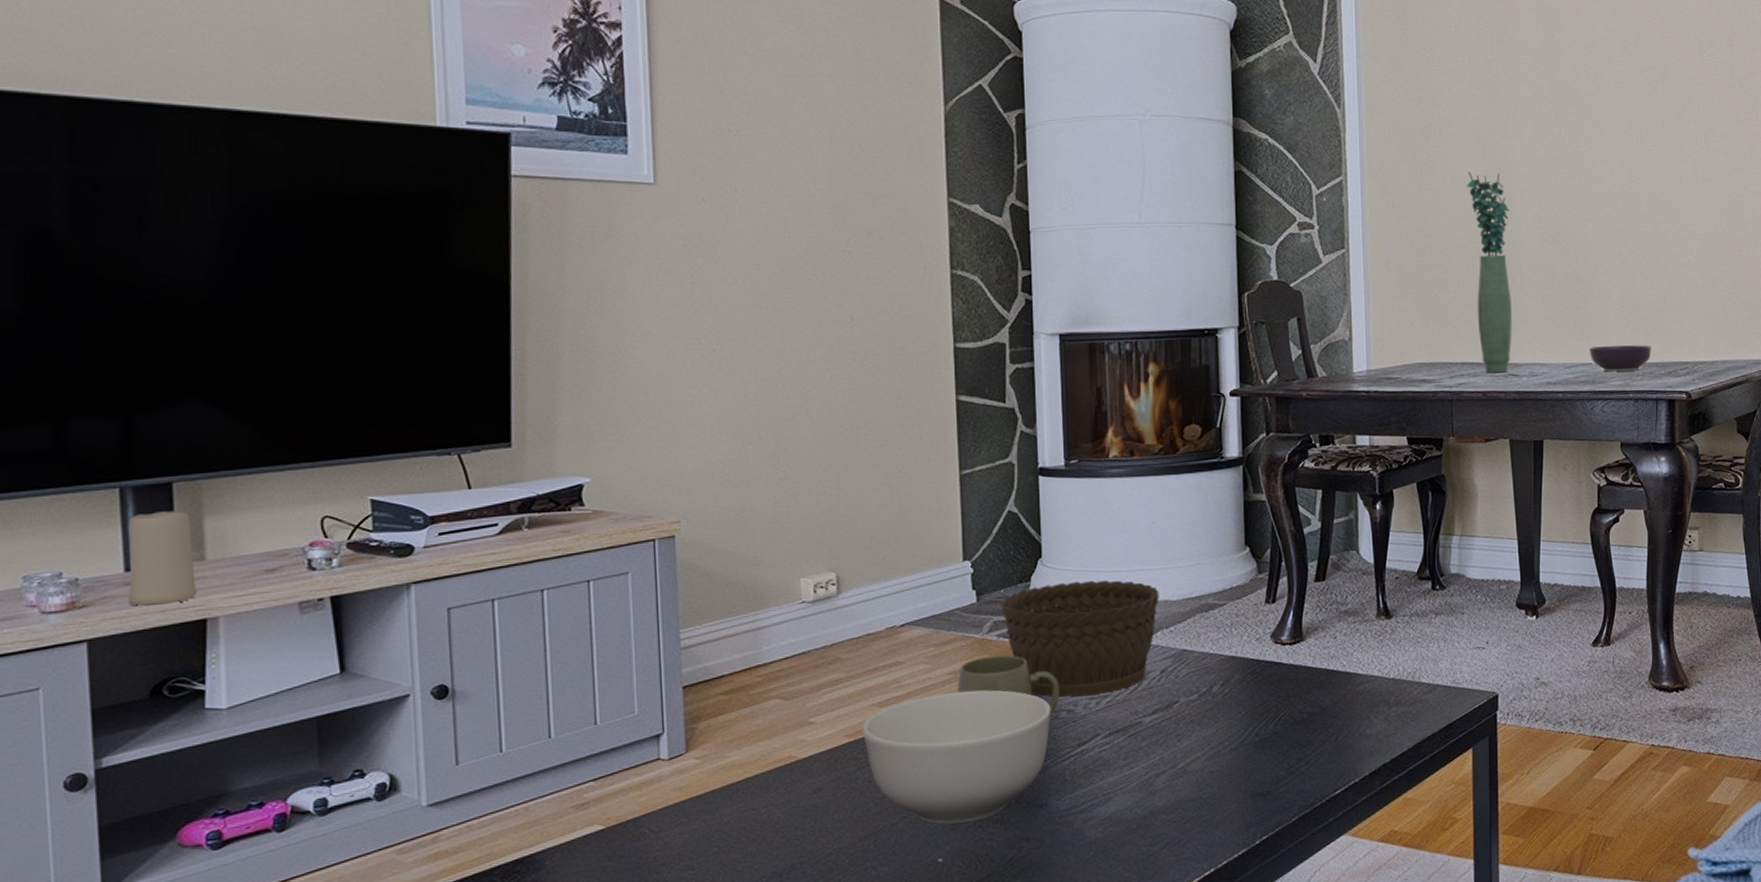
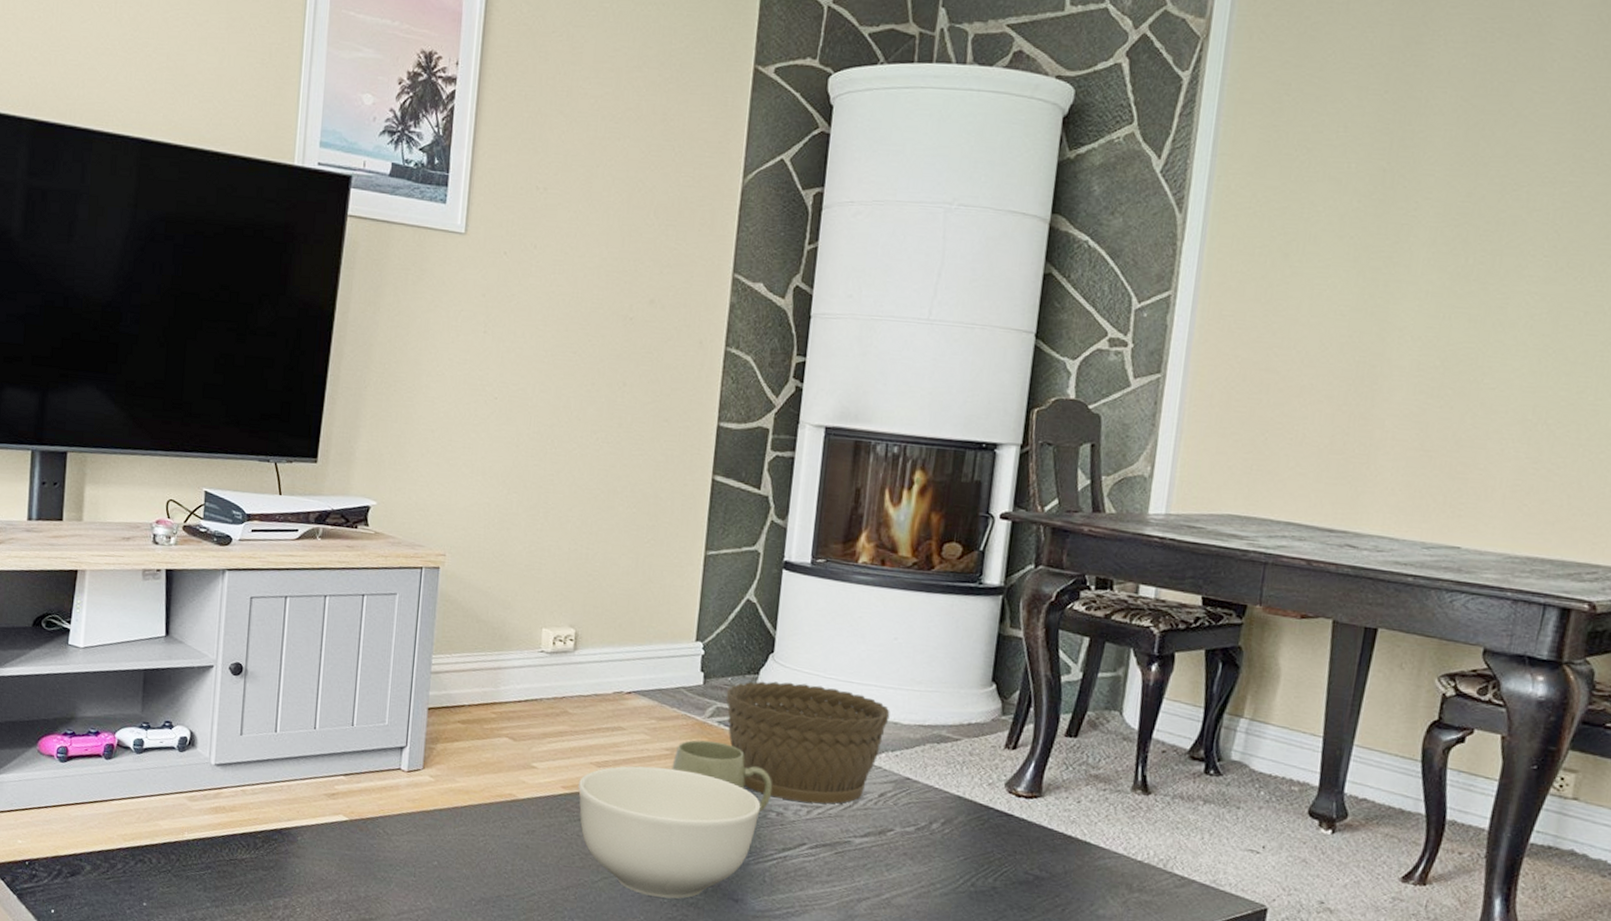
candle: present [127,510,197,607] -> none [27,474,76,553]
vase: present [1467,172,1512,373] -> none [1312,300,1380,542]
bowl: present [1589,345,1652,372] -> none [1459,528,1549,566]

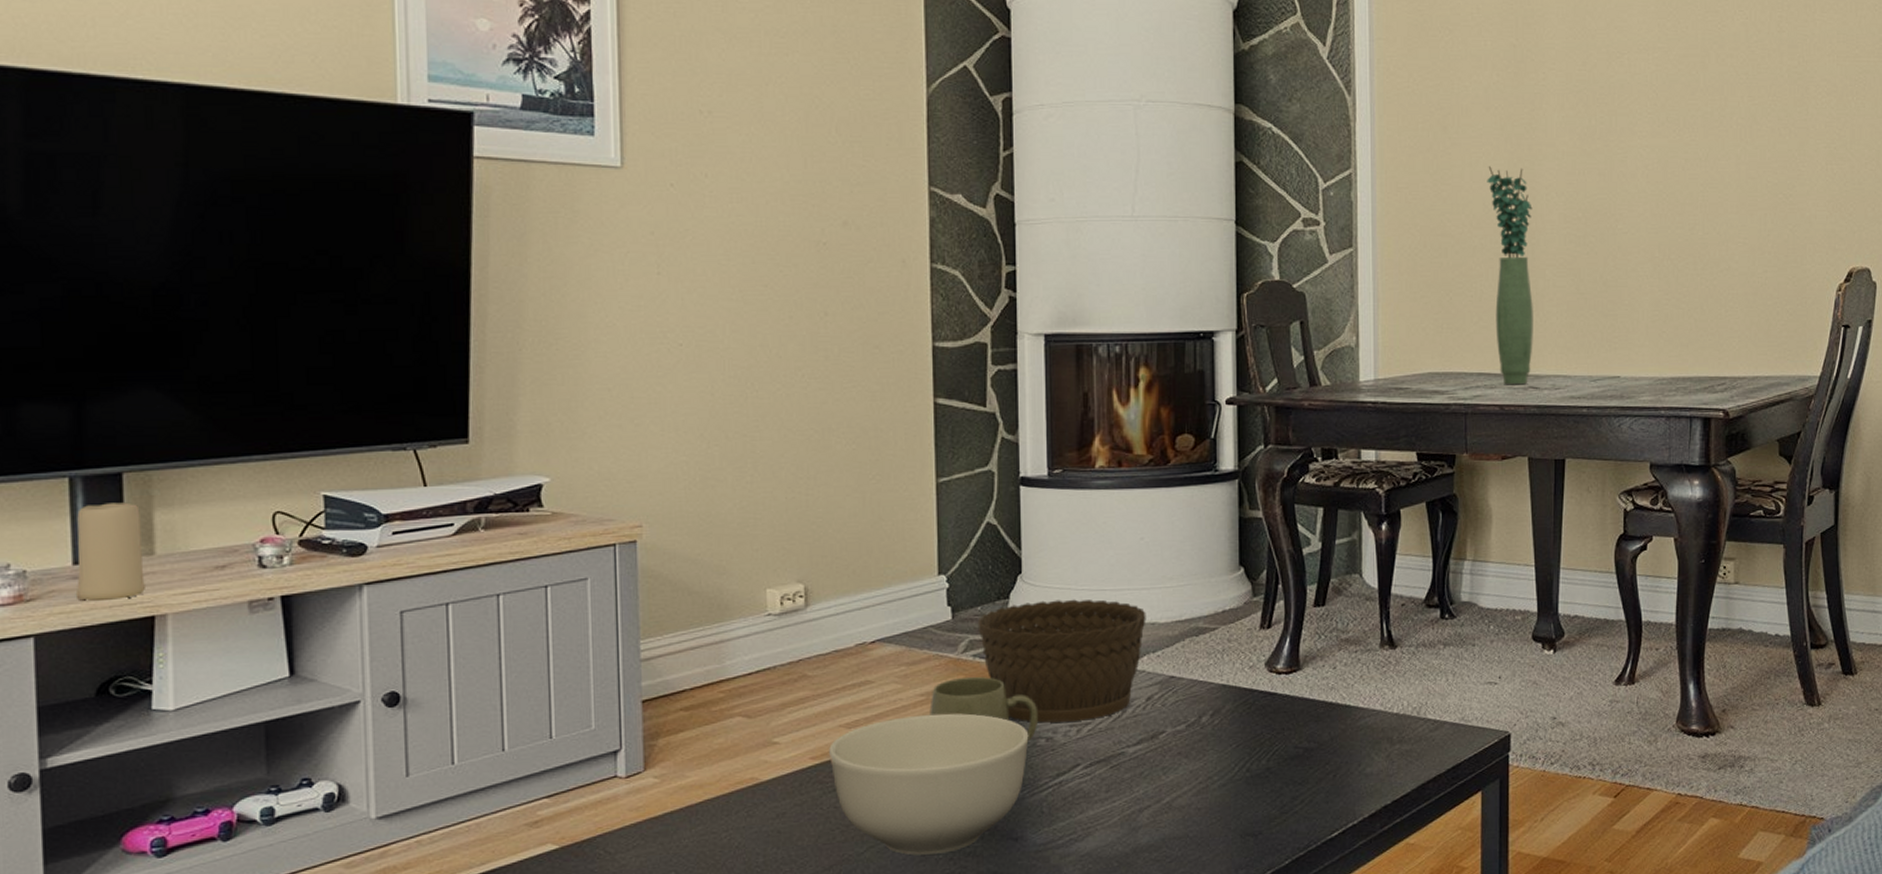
candle: none [27,474,76,553] -> present [75,502,145,602]
vase: none [1312,300,1380,542] -> present [1487,166,1533,385]

